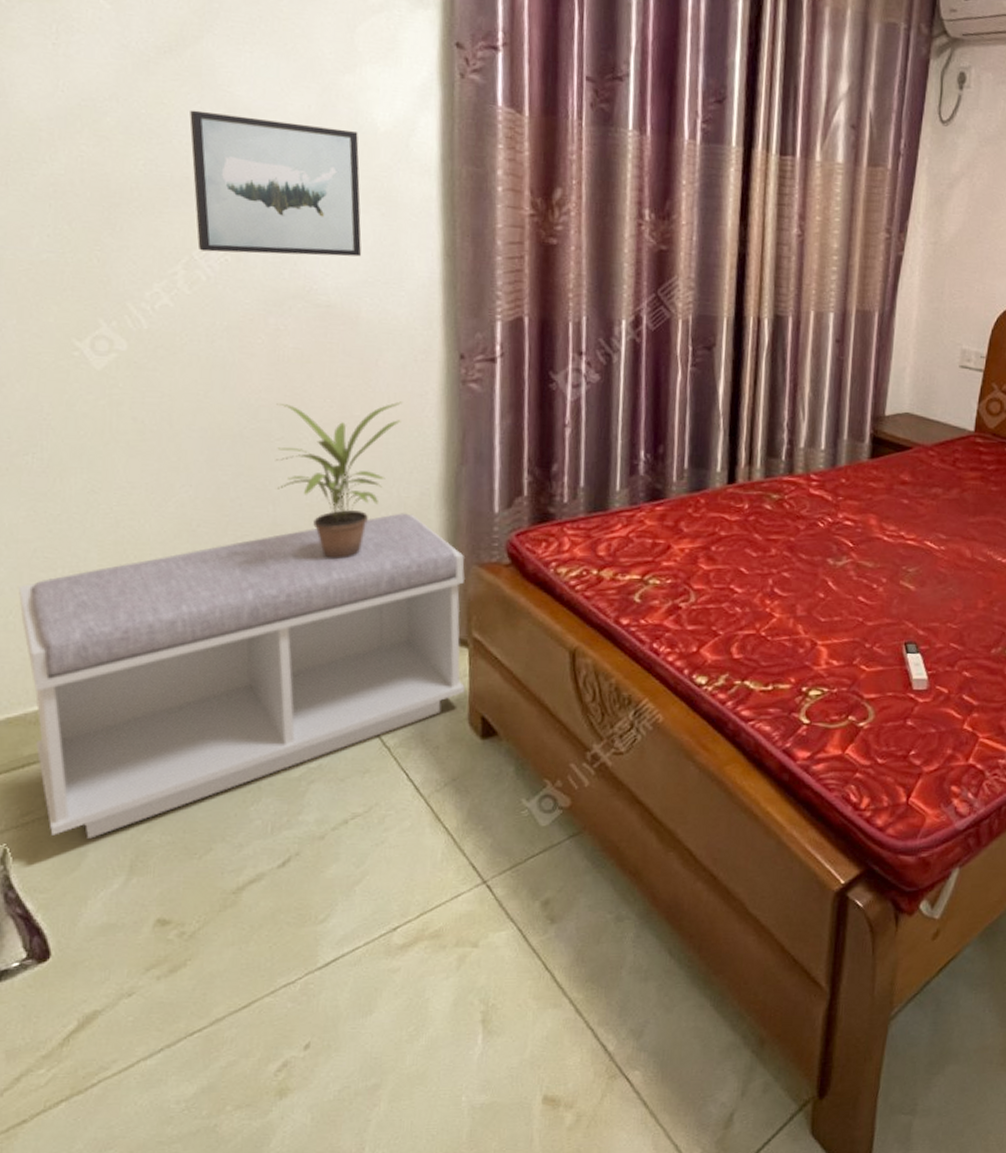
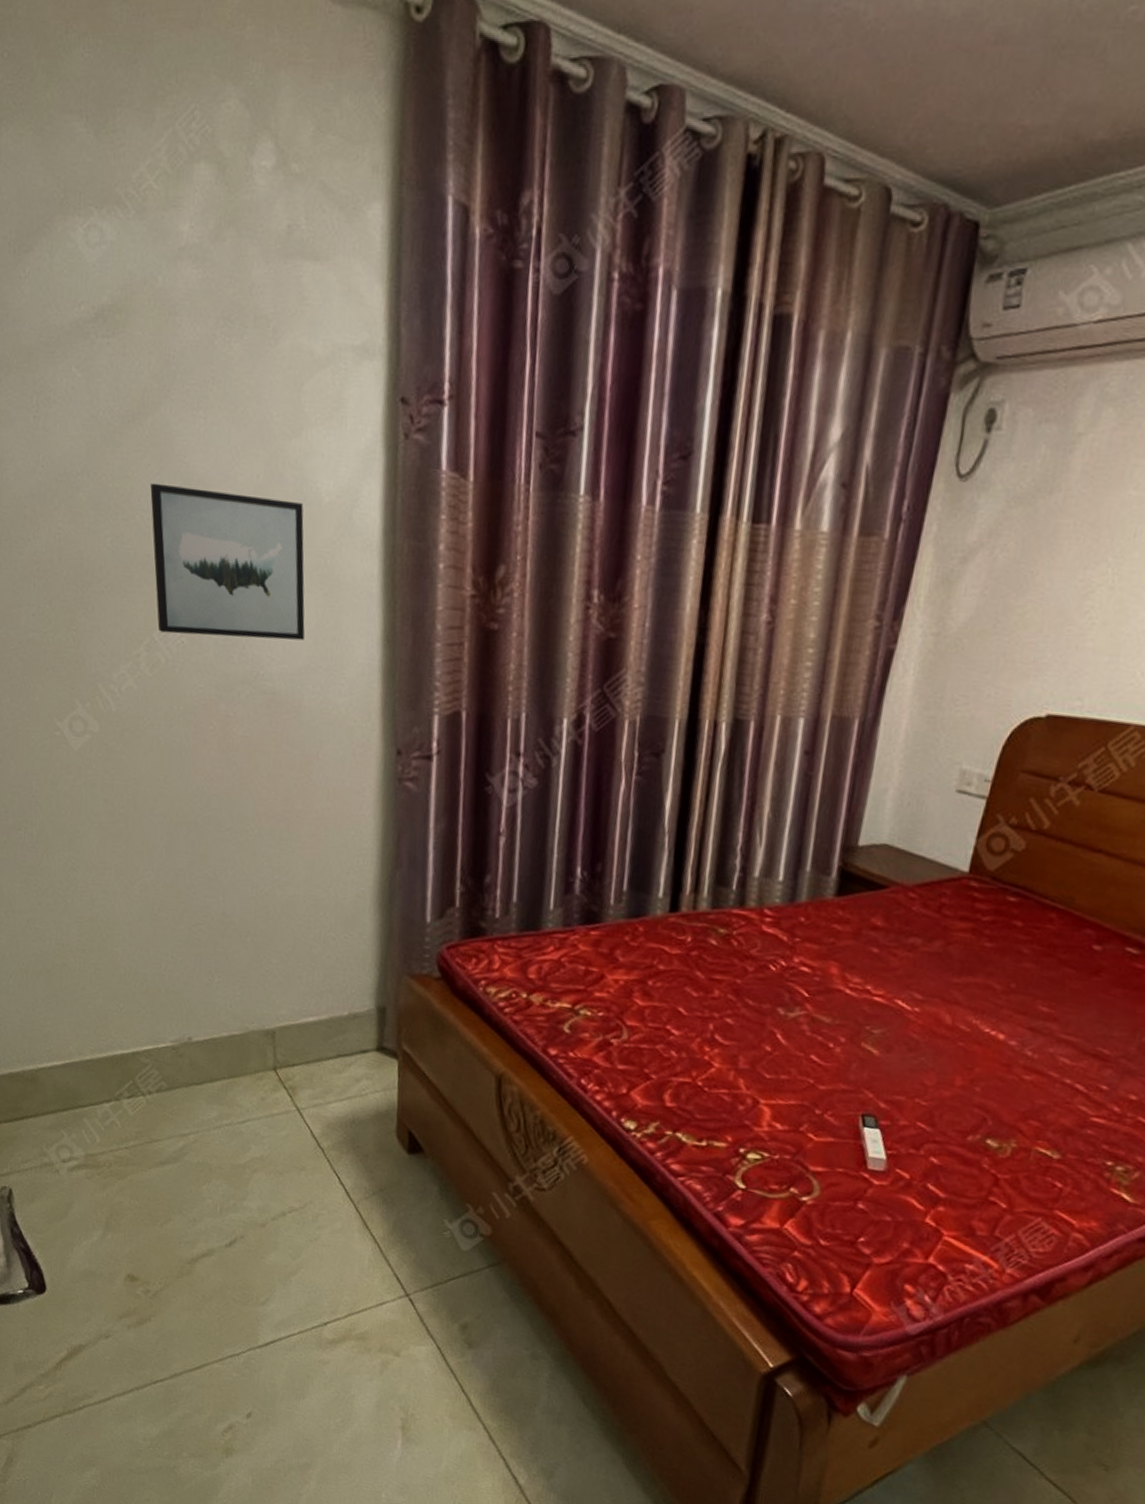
bench: present [19,513,466,839] -> none [16,914,397,1192]
potted plant: present [275,401,403,559] -> none [225,793,341,956]

